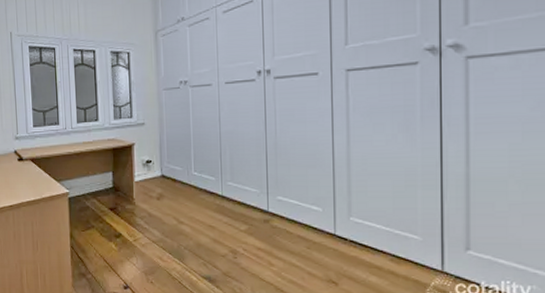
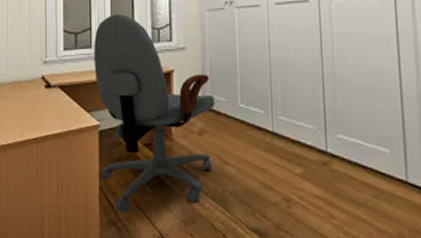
office chair: none [61,93,171,266] -> present [94,13,215,213]

